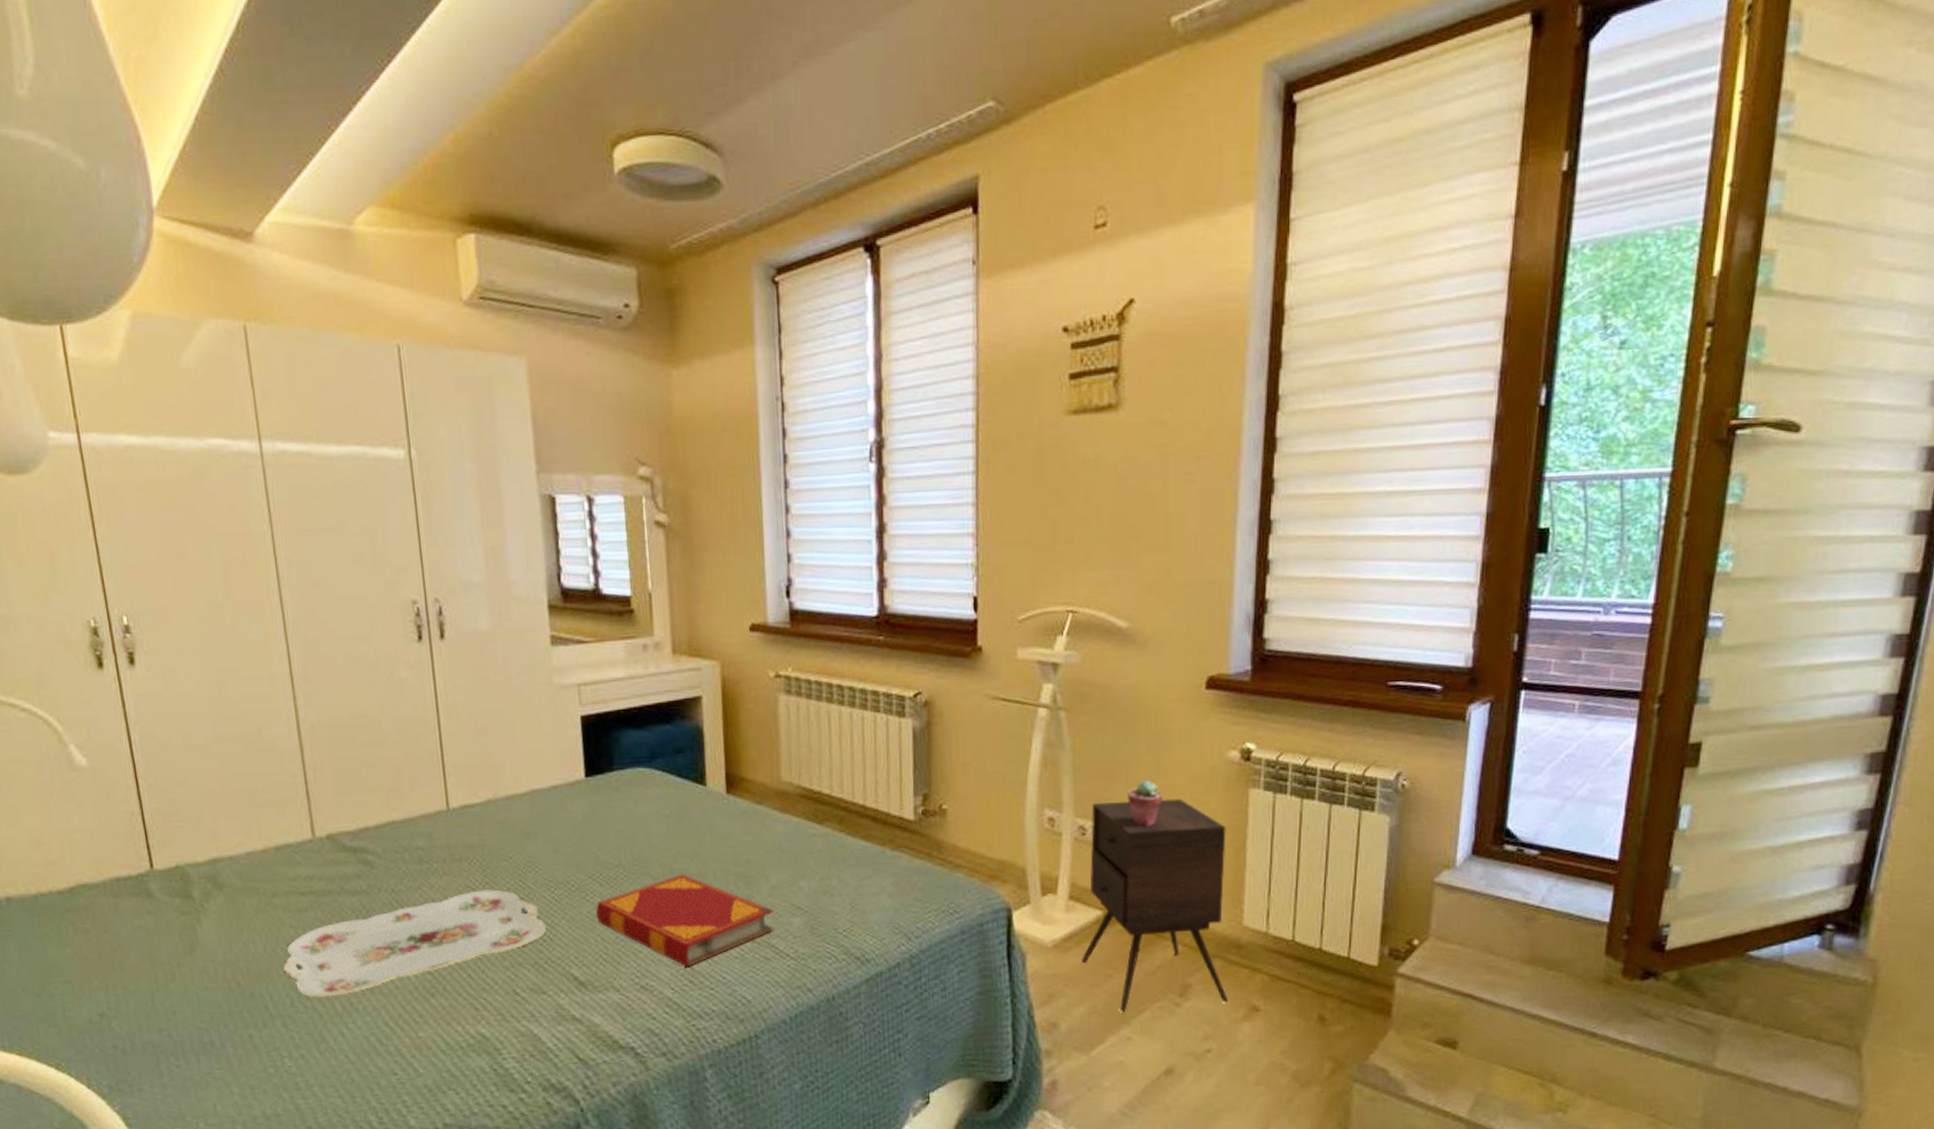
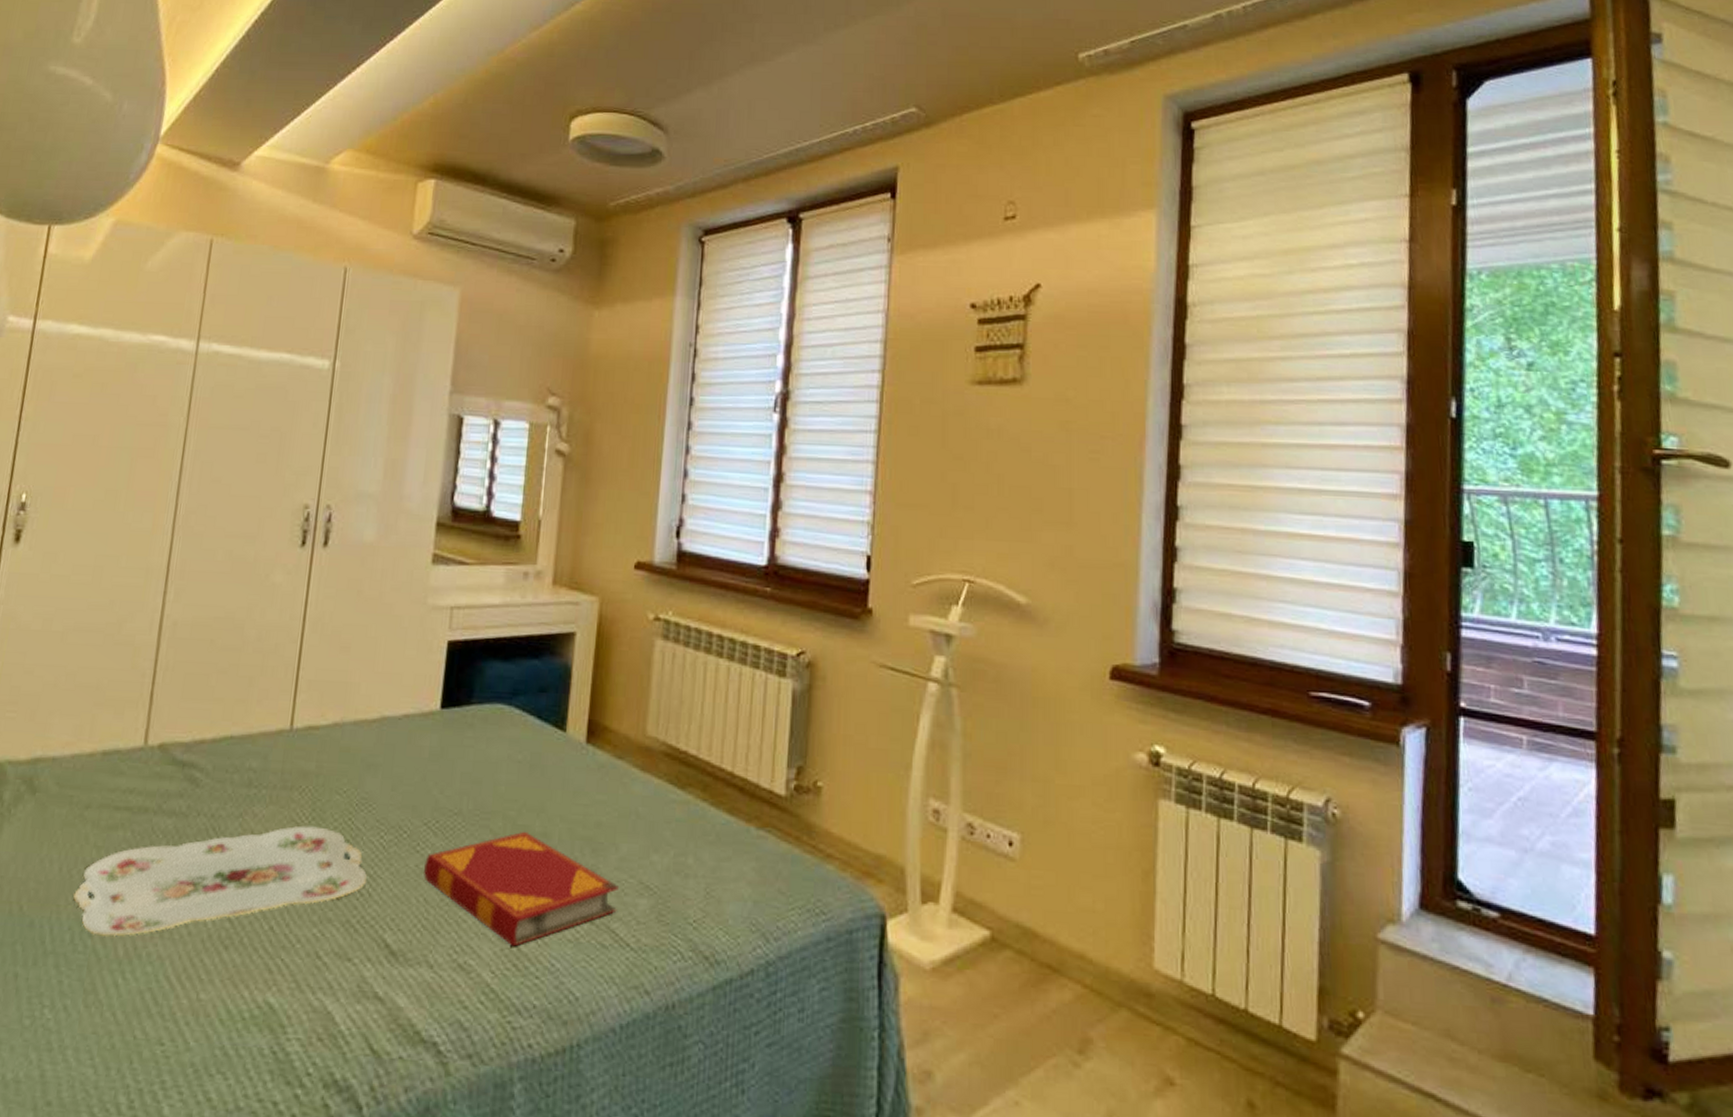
side table: present [1082,798,1228,1012] -> none [964,797,1136,1069]
potted succulent: present [1127,780,1162,827] -> none [1022,776,1061,833]

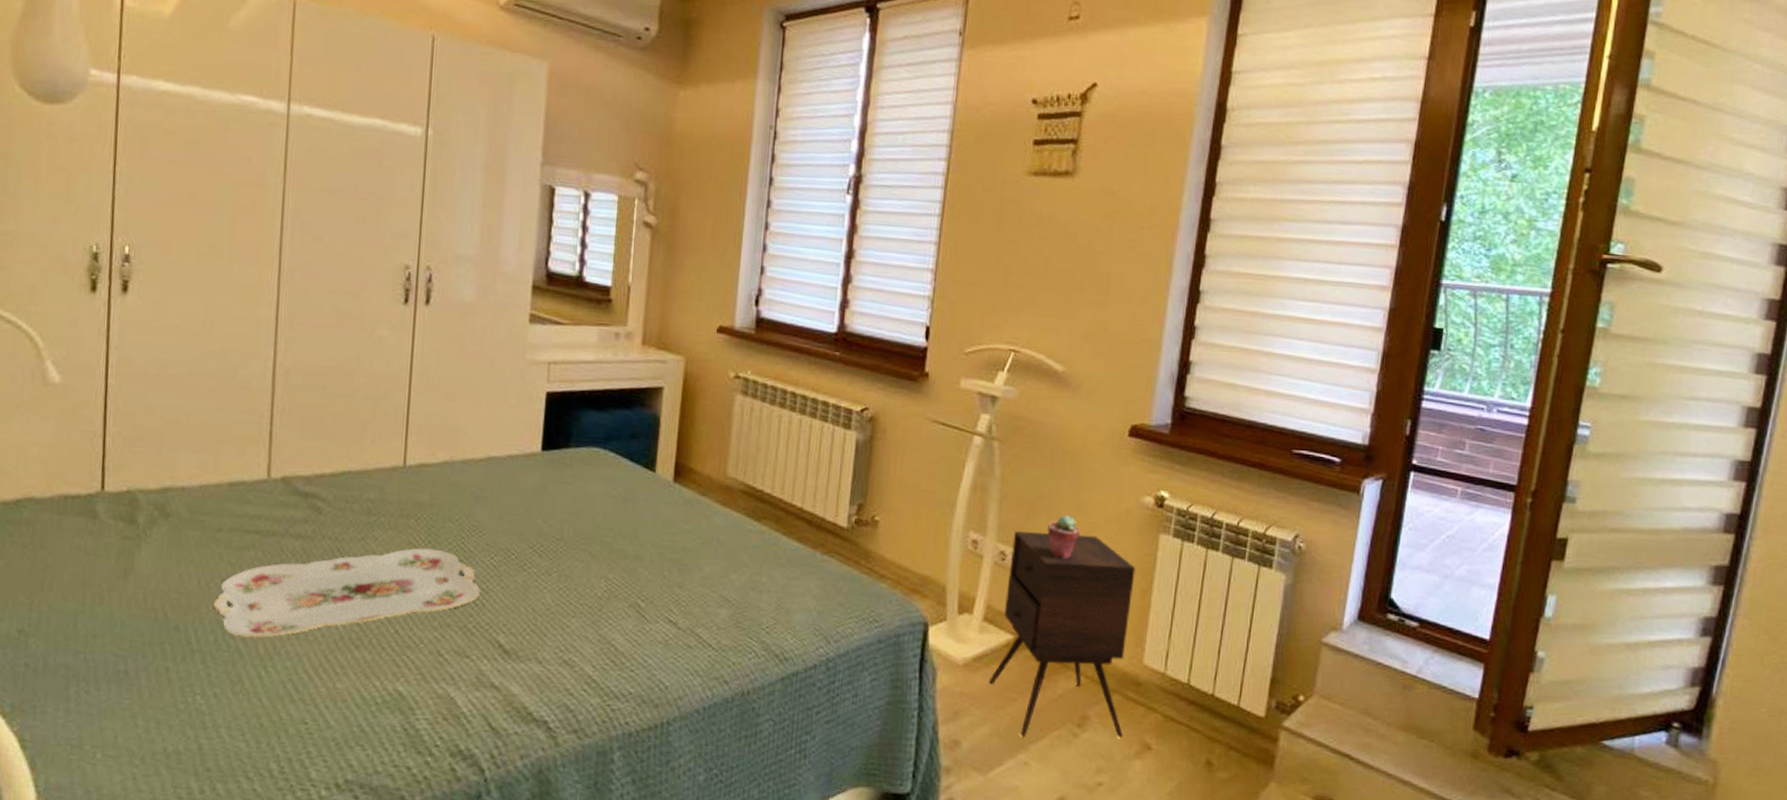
hardback book: present [424,831,619,947] -> none [531,554,702,647]
side table: none [964,797,1136,1069] -> present [989,530,1136,738]
potted succulent: none [1022,776,1061,833] -> present [1047,515,1080,560]

